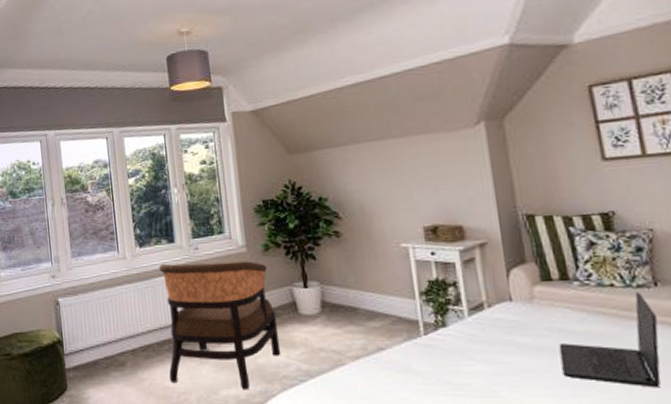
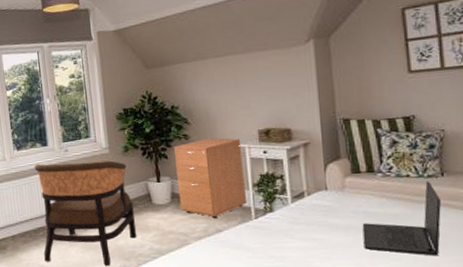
drawer unit: none [323,235,414,333] -> present [174,137,248,218]

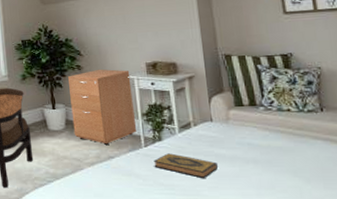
hardback book: none [264,224,332,250] -> present [153,153,219,179]
laptop: present [362,181,441,256] -> none [247,116,324,190]

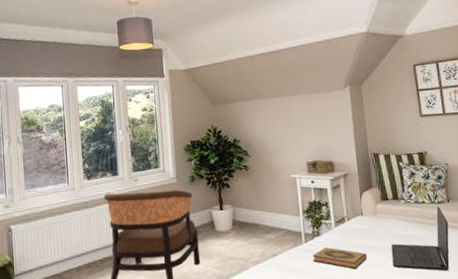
drawer unit: present [68,69,137,145] -> none [236,168,299,243]
laptop: none [247,116,324,190] -> present [391,206,449,271]

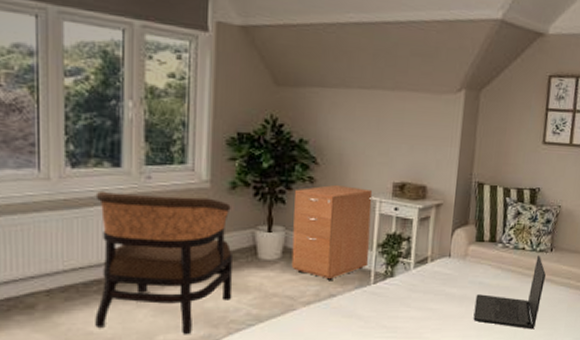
drawer unit: none [236,168,299,243] -> present [291,184,373,280]
hardback book: present [312,247,368,270] -> none [380,292,447,320]

